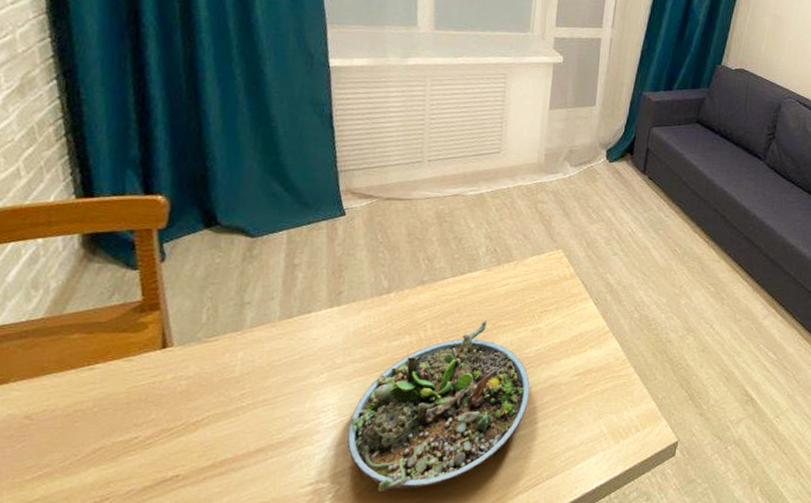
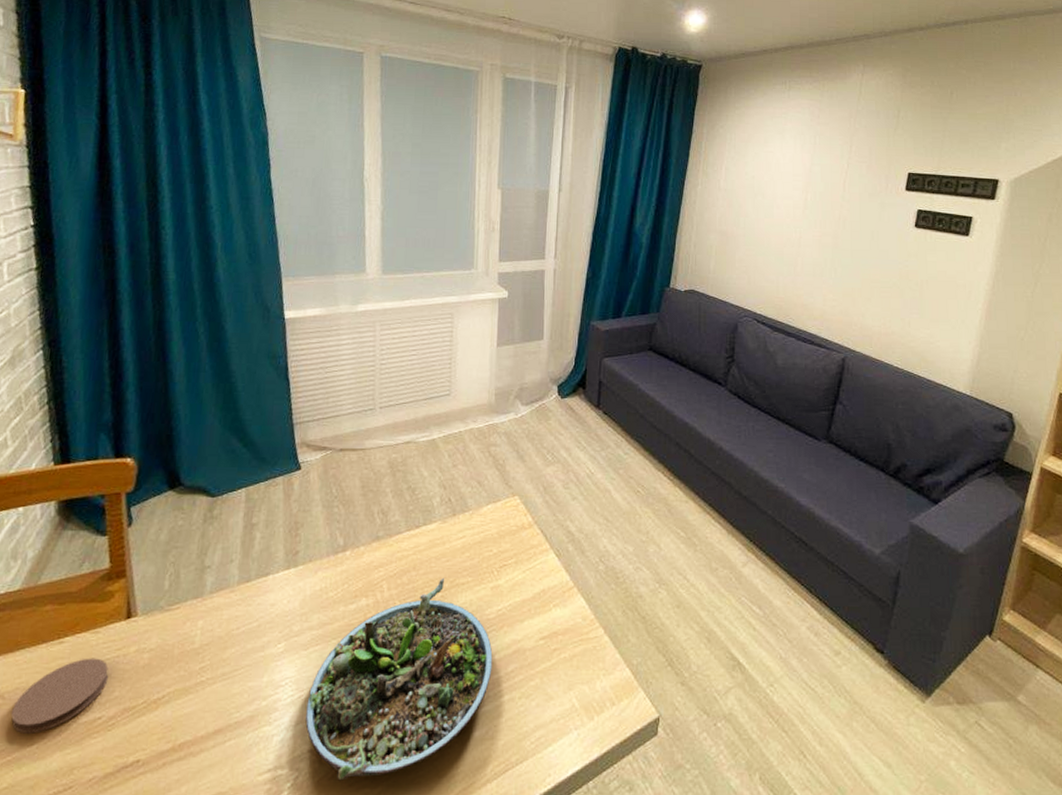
coaster: none [40,383,145,451] -> present [11,658,109,734]

